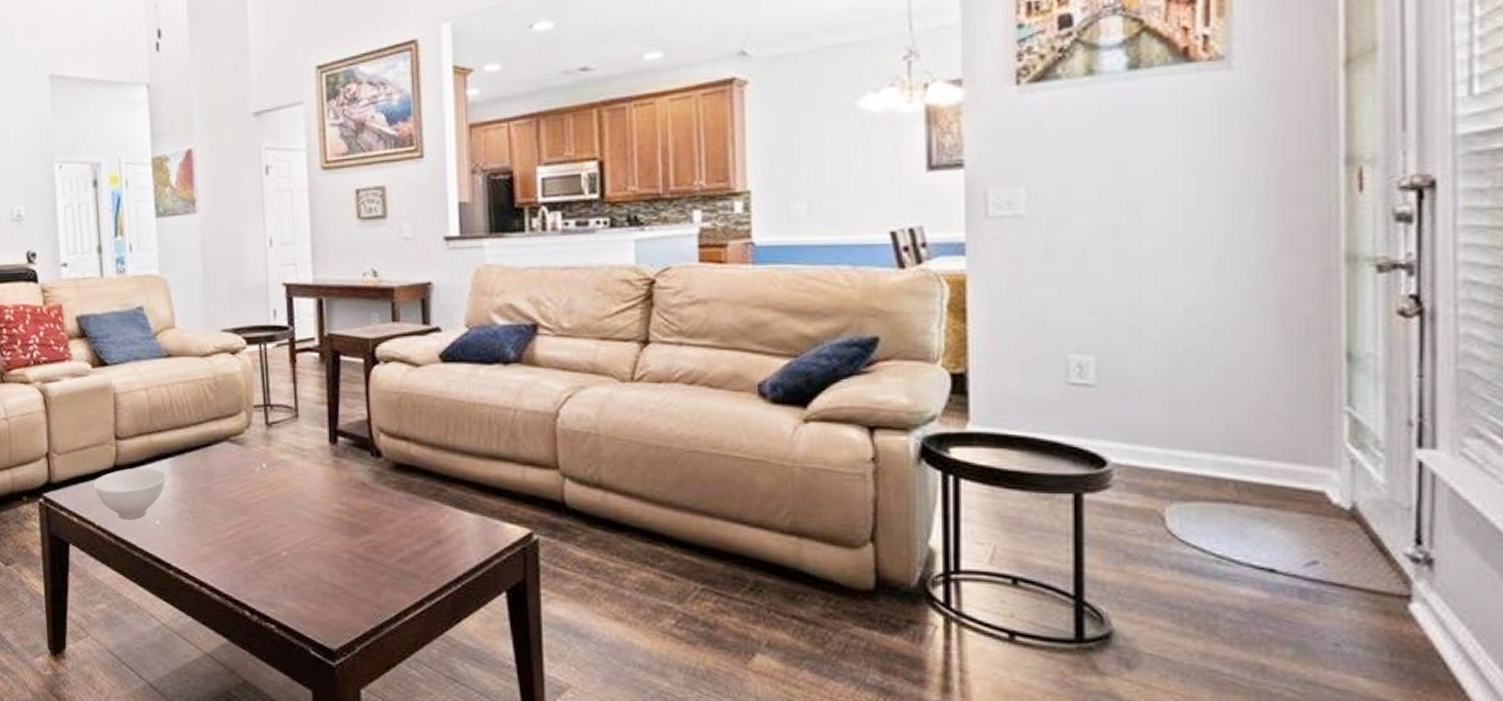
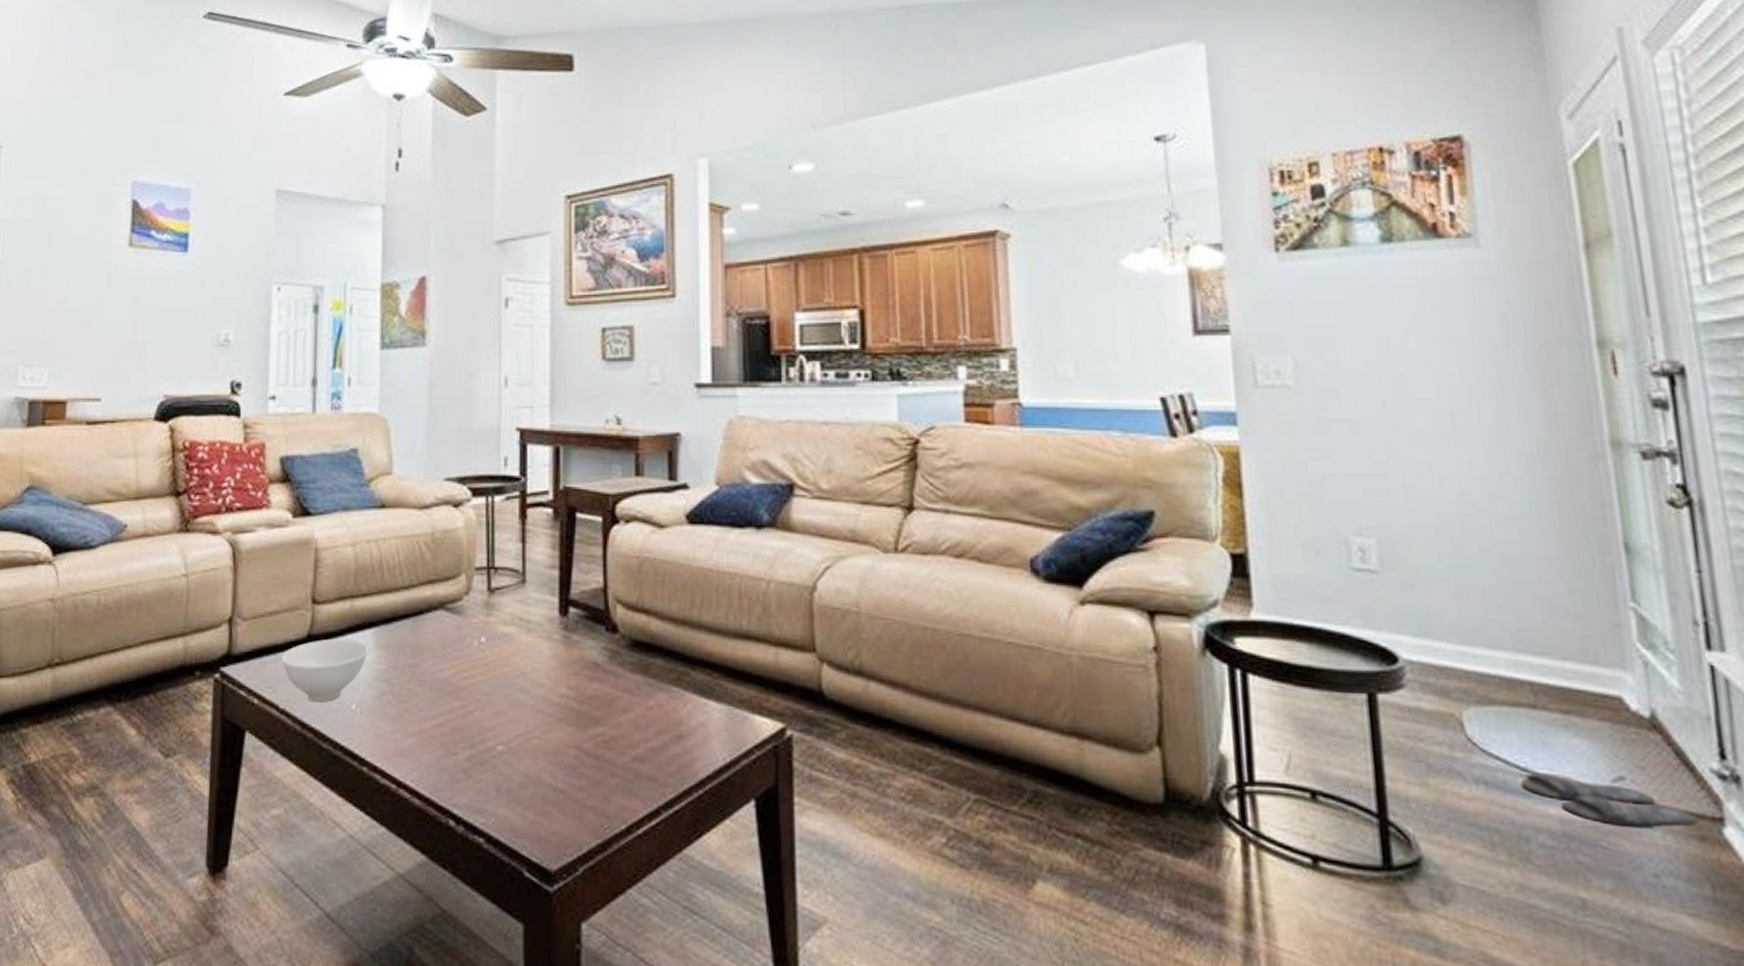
slippers: none [1215,558,1385,604] -> present [1521,771,1698,827]

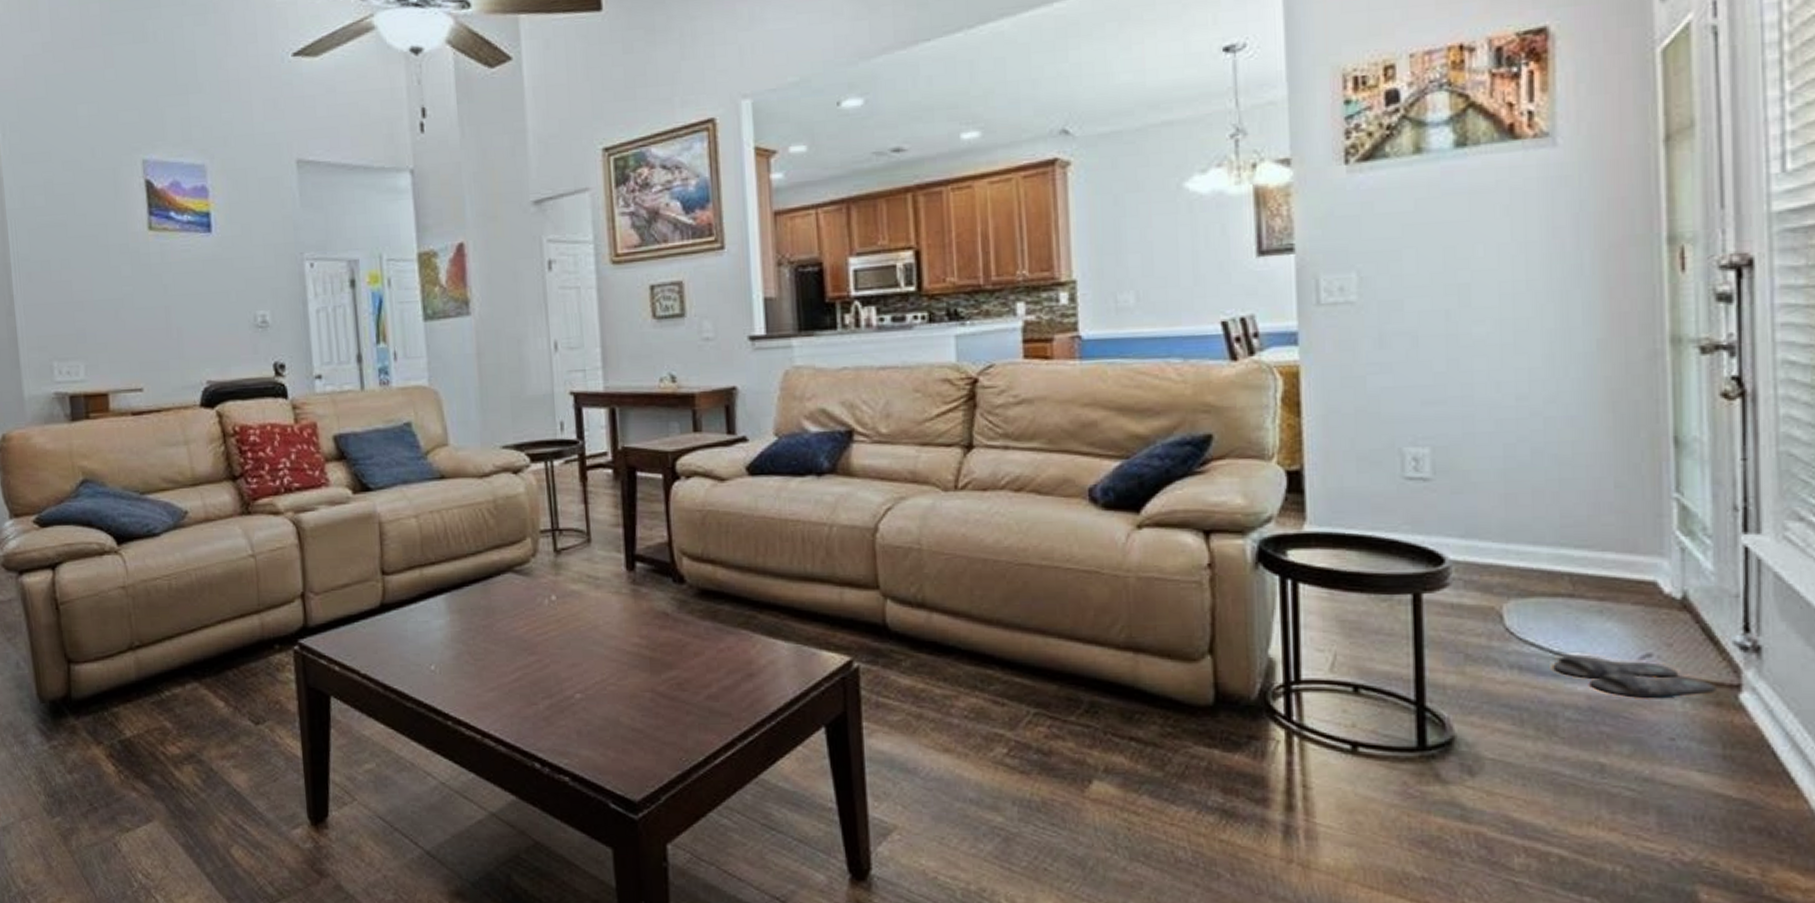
bowl: present [282,638,369,703] -> none [357,605,443,666]

